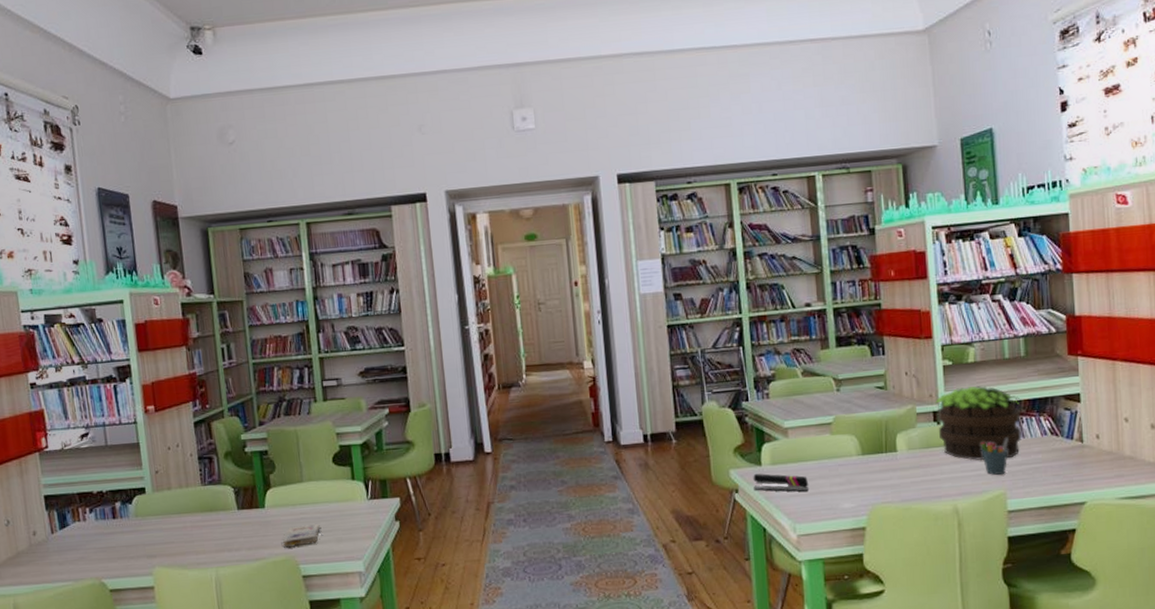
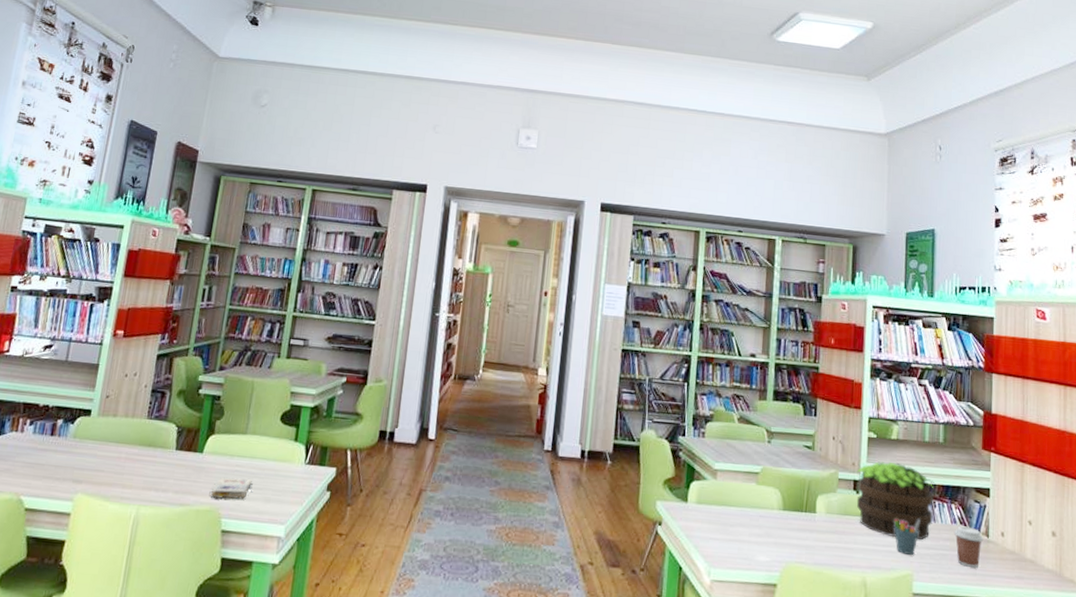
stapler: present [753,473,809,492] -> none [676,509,730,538]
coffee cup: none [1045,435,1078,476] -> present [953,526,984,568]

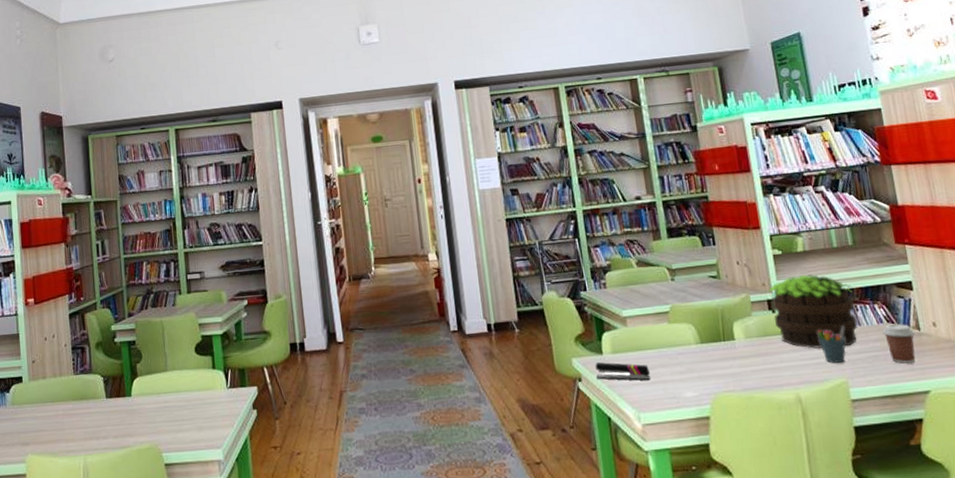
paperback book: present [210,477,253,500] -> none [147,411,185,436]
stapler: none [676,509,730,538] -> present [595,362,651,381]

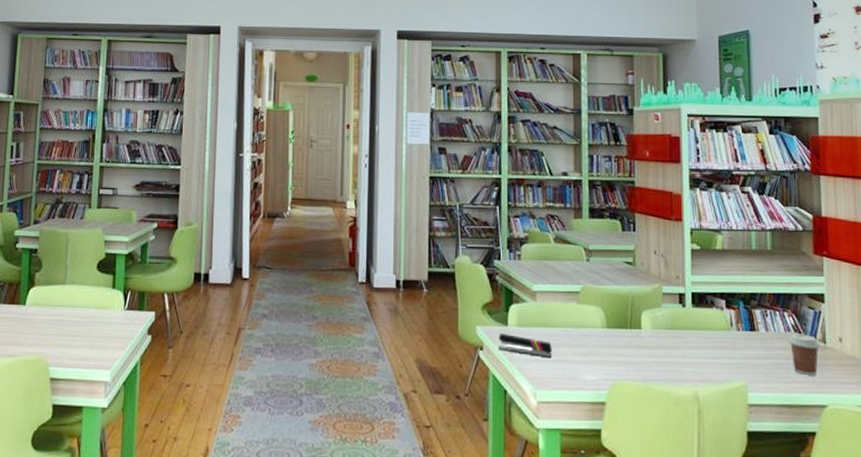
potted plant: present [768,274,859,349] -> none [682,272,766,351]
pen holder: present [817,326,846,363] -> none [724,329,751,366]

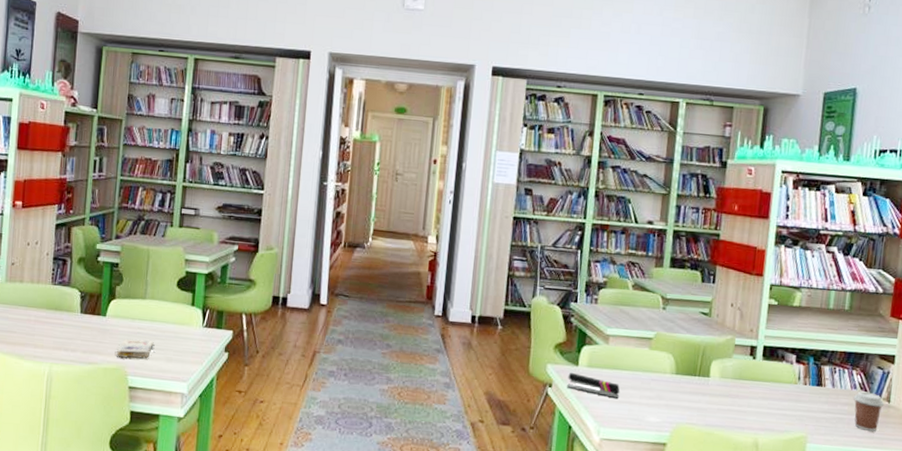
paperback book: none [36,327,77,348] -> present [116,339,156,359]

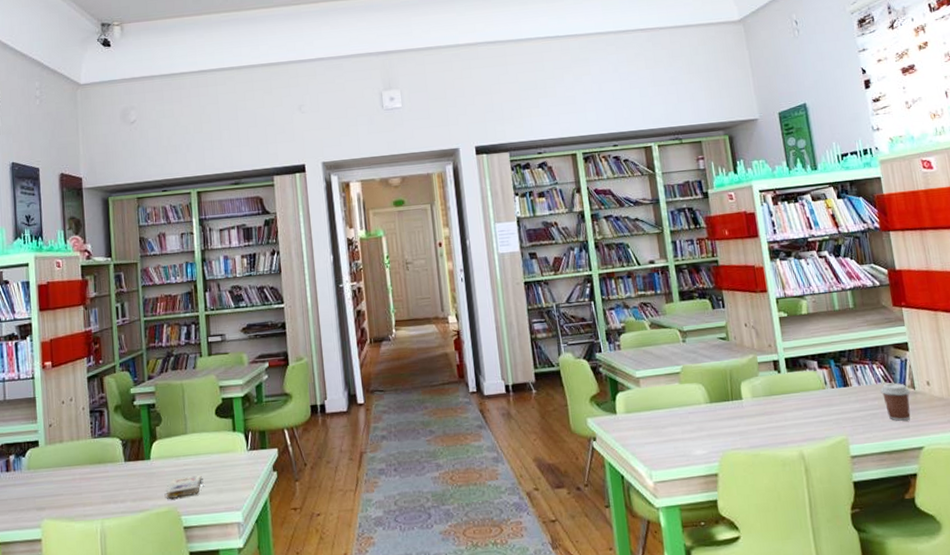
stapler: present [567,372,620,399] -> none [609,421,662,440]

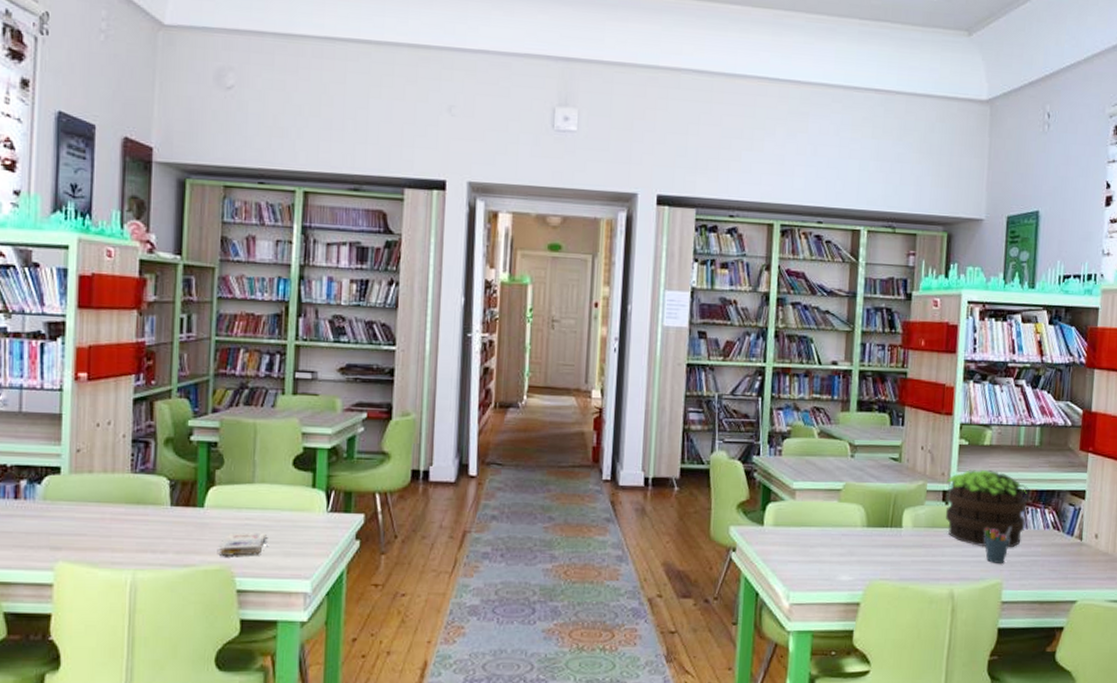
potted plant: none [774,336,858,408] -> present [945,469,1028,548]
pen holder: none [820,385,846,421] -> present [984,526,1011,563]
coffee cup: present [879,382,911,421] -> none [1046,530,1077,571]

